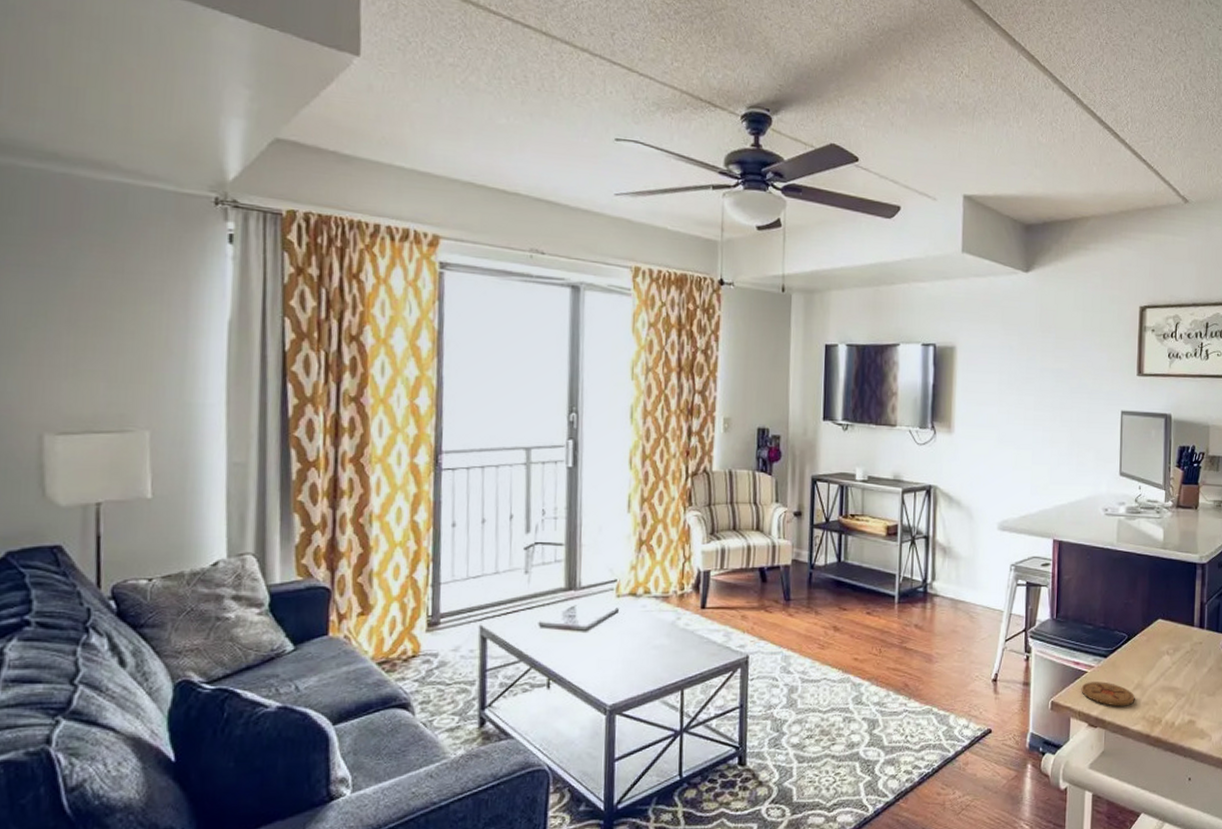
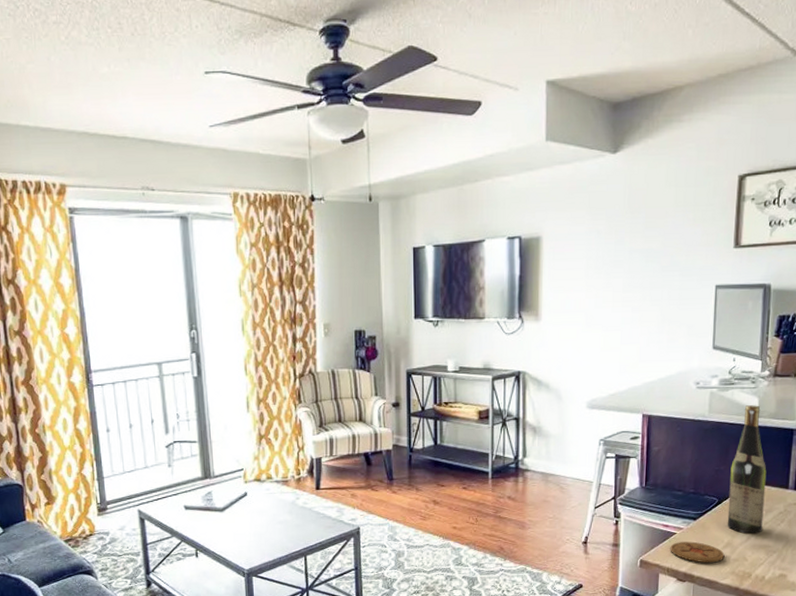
wine bottle: none [1137,536,1173,674] -> present [727,405,767,534]

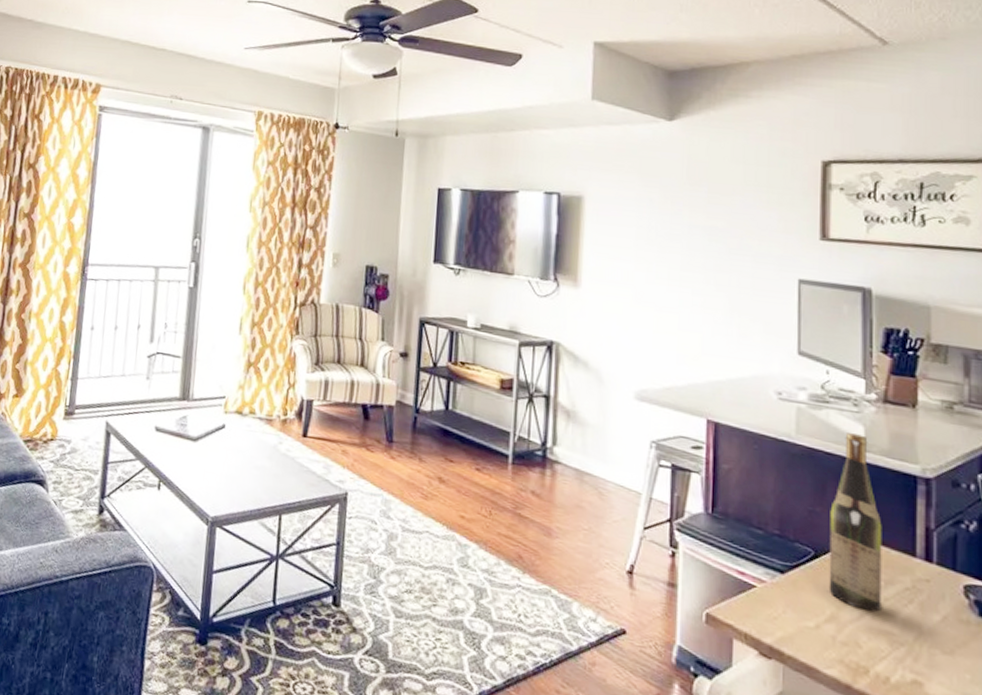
coaster: present [670,541,725,563] -> none [748,599,828,641]

